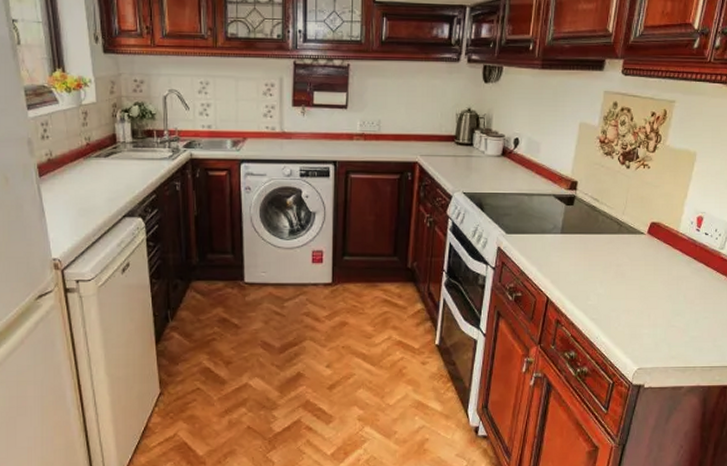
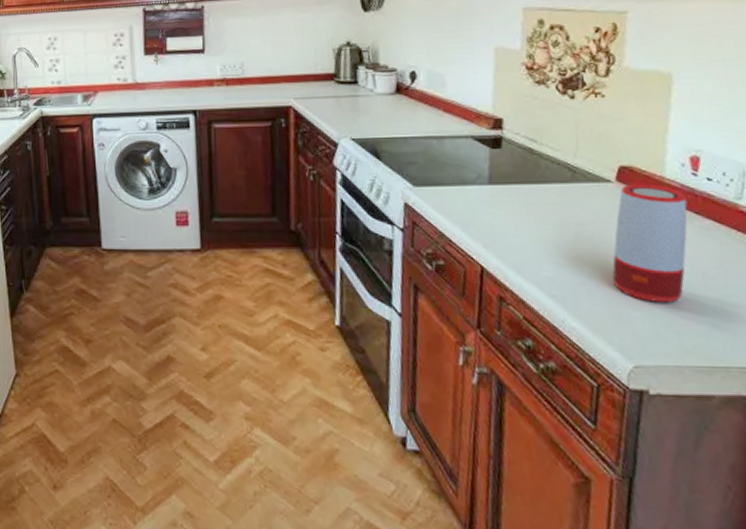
speaker: none [634,236,690,323] -> present [612,184,688,302]

